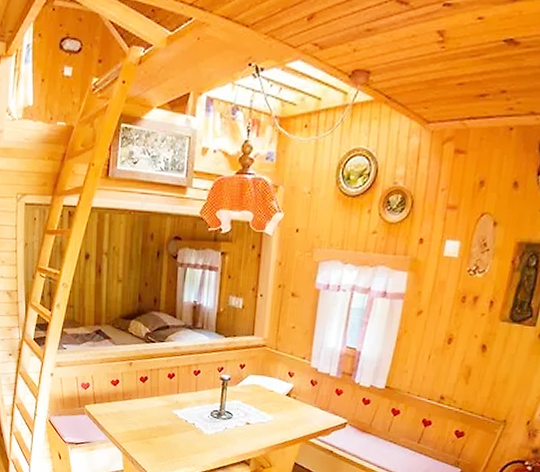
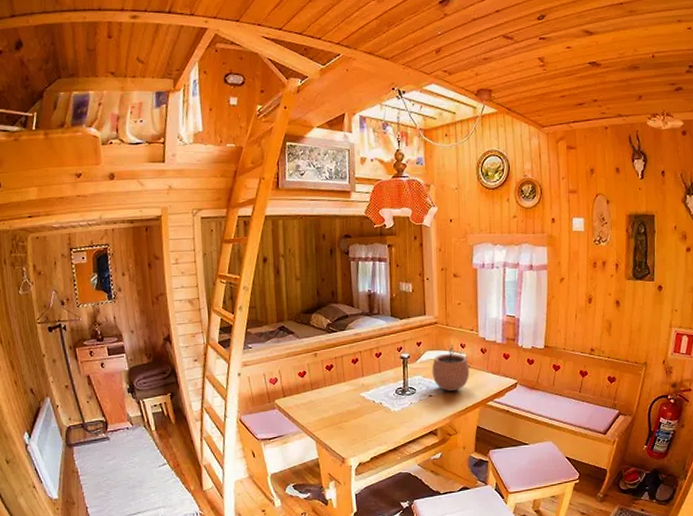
plant pot: none [252,372,296,422] -> present [432,345,470,391]

